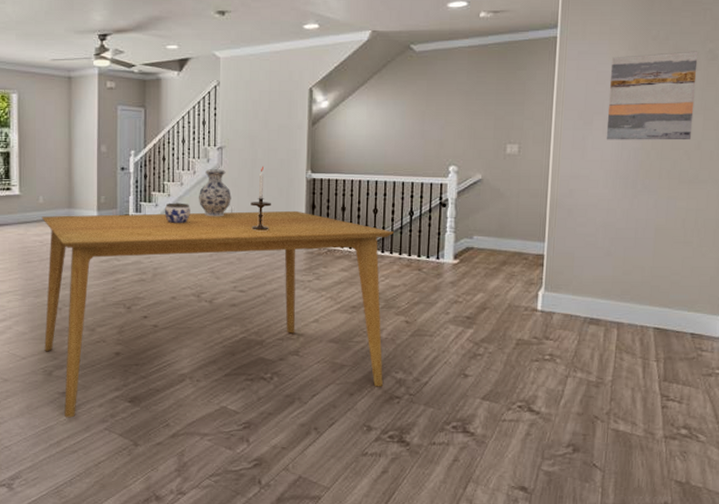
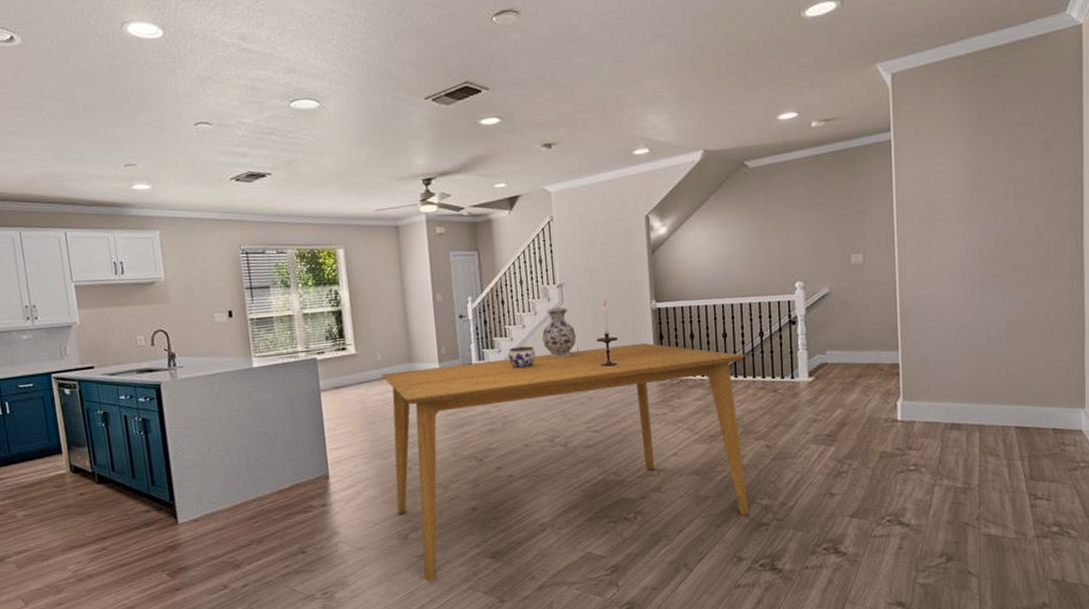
wall art: present [606,51,698,140] -> none [947,142,1035,241]

